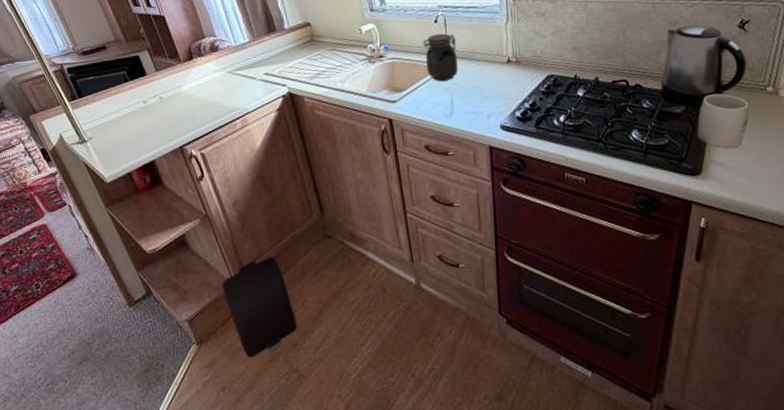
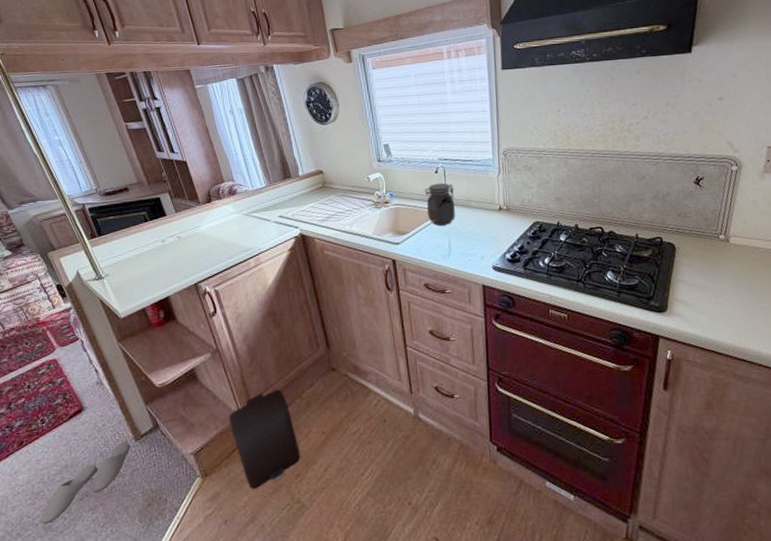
slippers: none [42,307,125,386] -> present [40,441,130,524]
kettle: present [659,25,747,108] -> none [630,181,703,253]
mug: present [697,93,749,149] -> none [662,240,706,289]

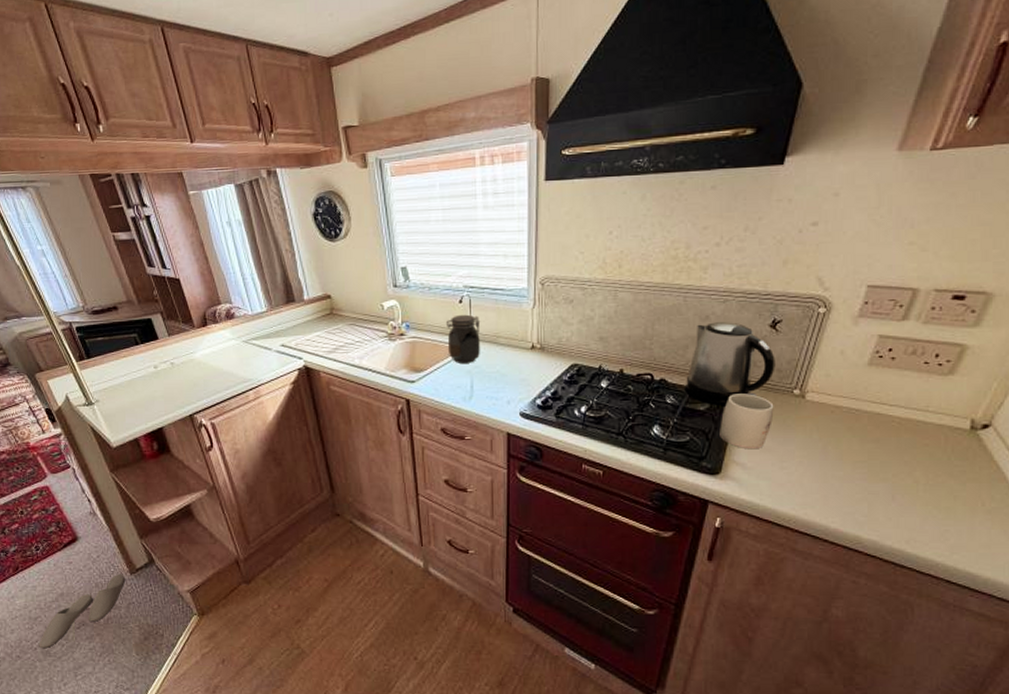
pedal bin: present [228,389,300,490] -> none [226,532,300,632]
kettle: none [630,181,703,253] -> present [684,322,775,406]
mug: none [662,240,706,289] -> present [720,393,774,450]

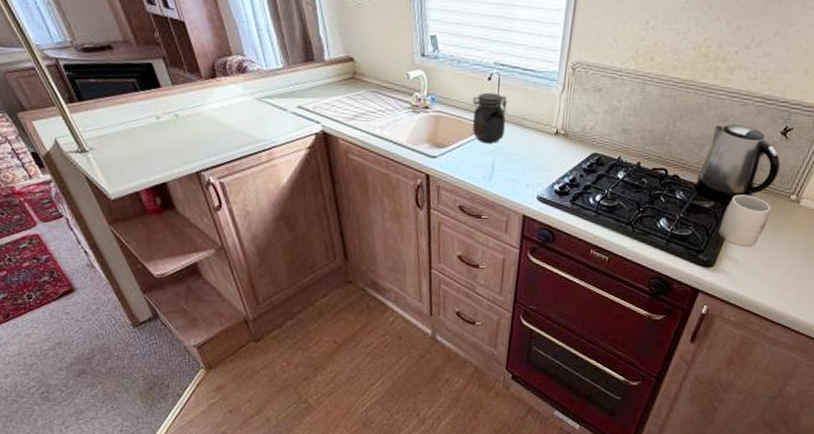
slippers: present [39,573,126,649] -> none [36,326,128,394]

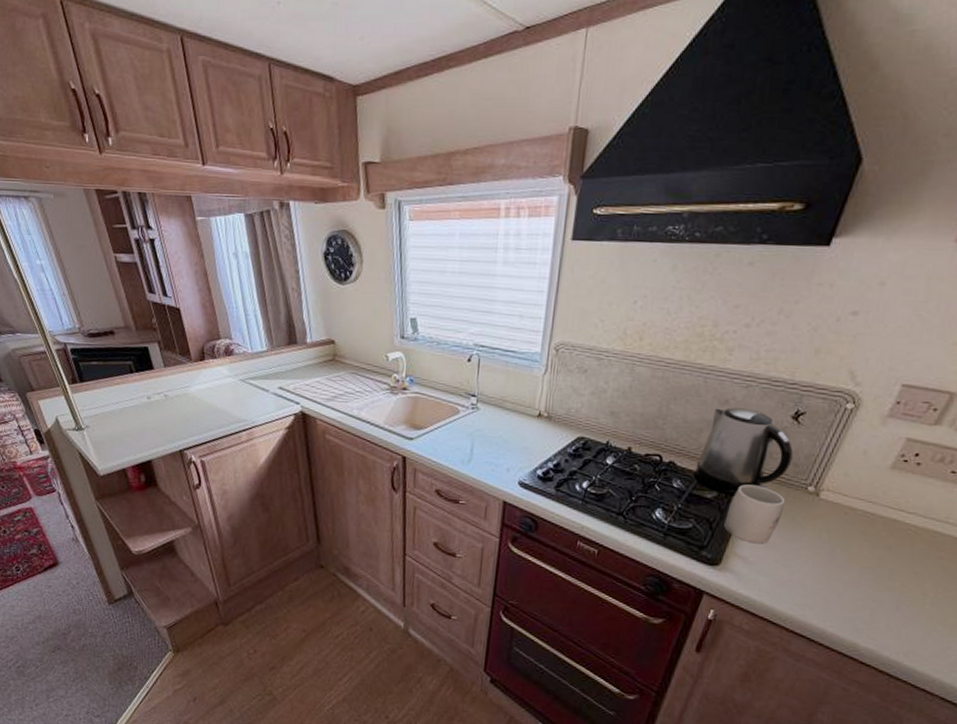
jar: present [472,92,508,143] -> none [451,373,488,425]

